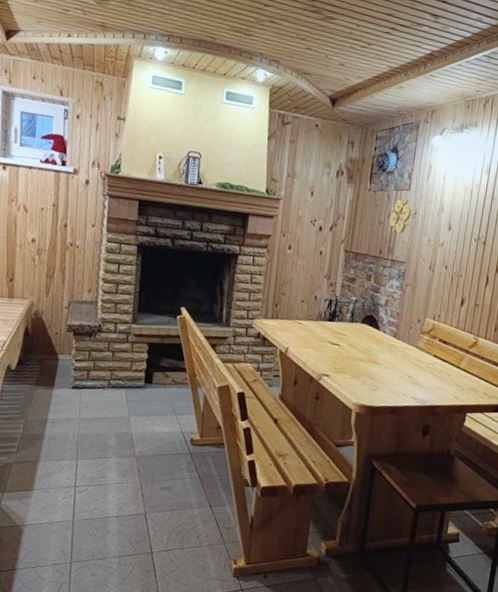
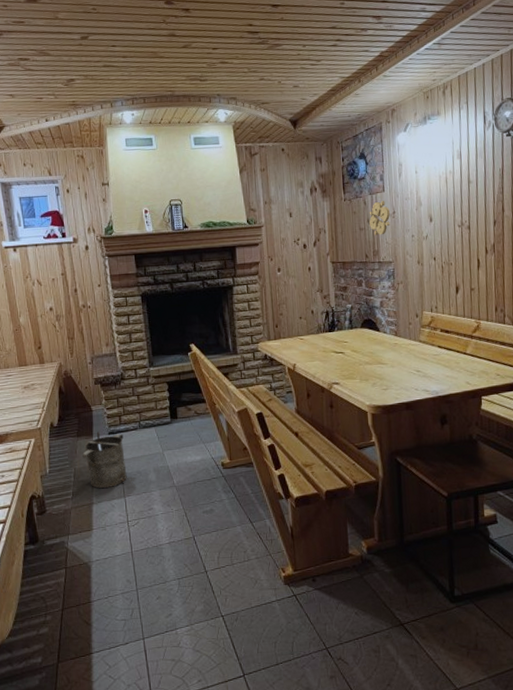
bucket: none [37,383,89,447] -> present [82,432,127,488]

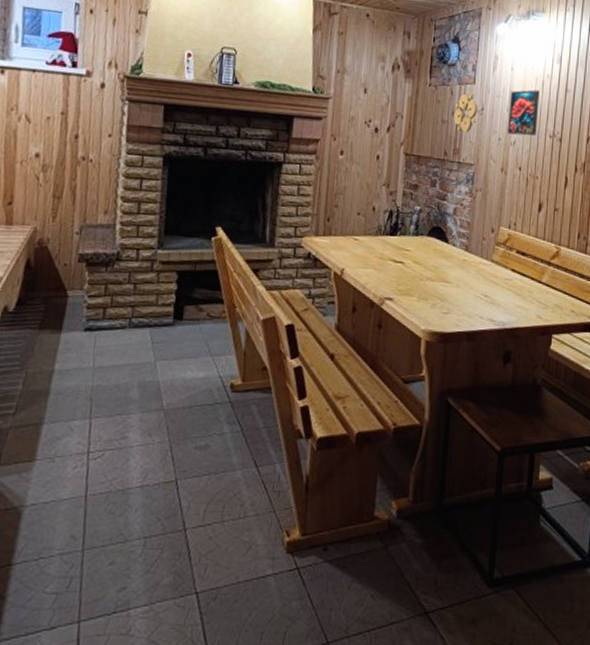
bucket: present [82,432,127,488] -> none [41,325,105,403]
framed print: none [417,186,446,230] -> present [508,89,540,136]

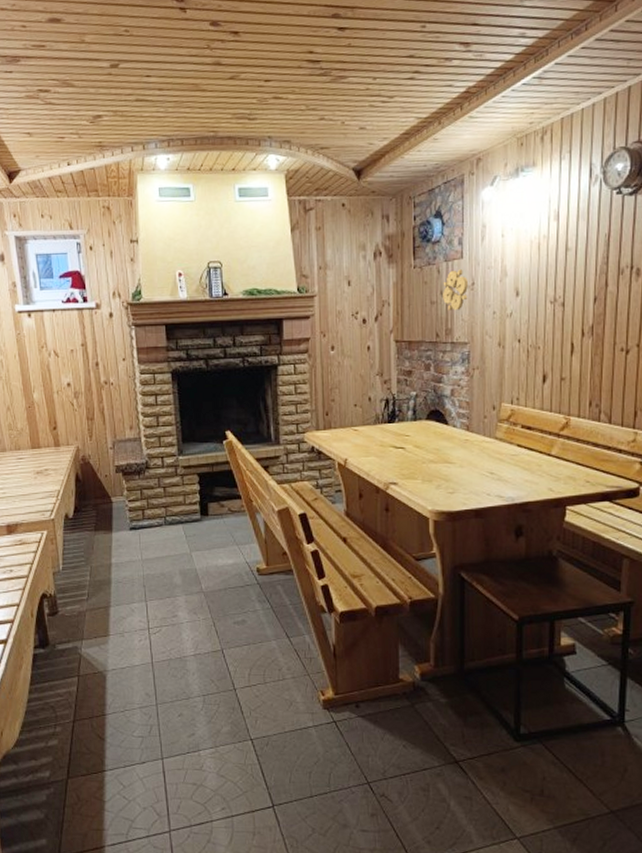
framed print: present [508,89,540,136] -> none [502,254,536,306]

